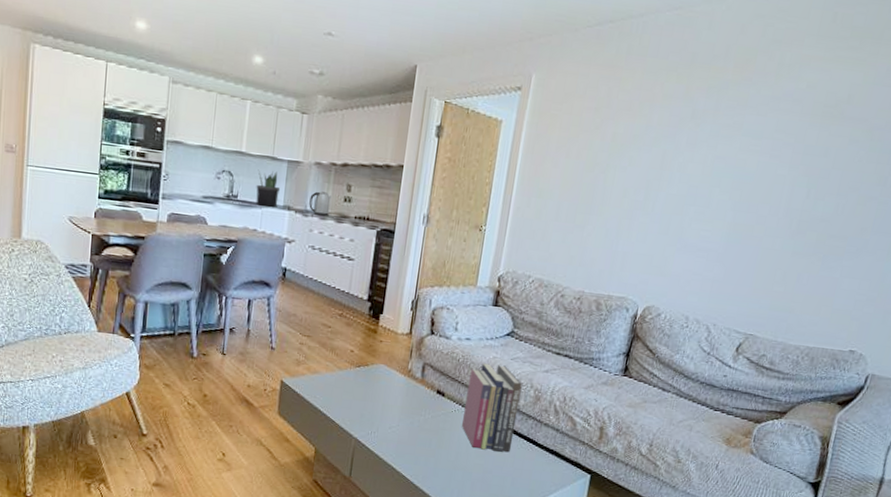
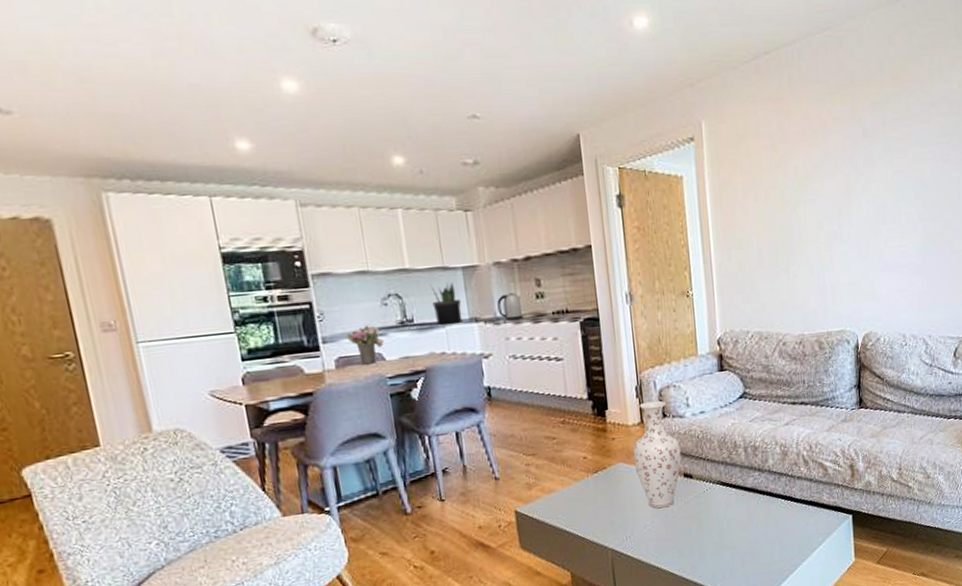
flower bouquet: none [181,191,211,225] -> present [346,324,385,365]
vase: none [394,316,440,416] -> present [633,400,681,509]
books: present [462,363,522,452] -> none [712,429,771,522]

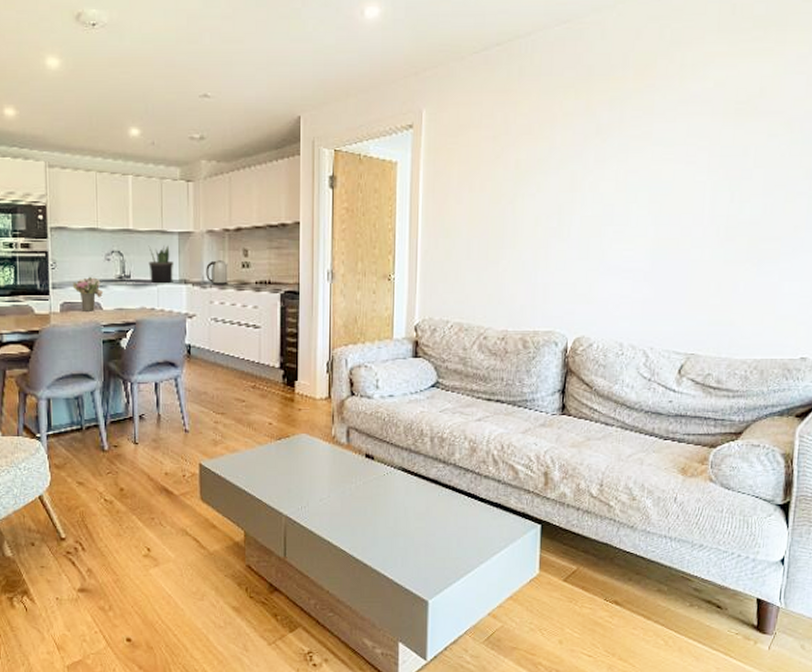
vase: present [633,400,681,509] -> none [317,378,365,484]

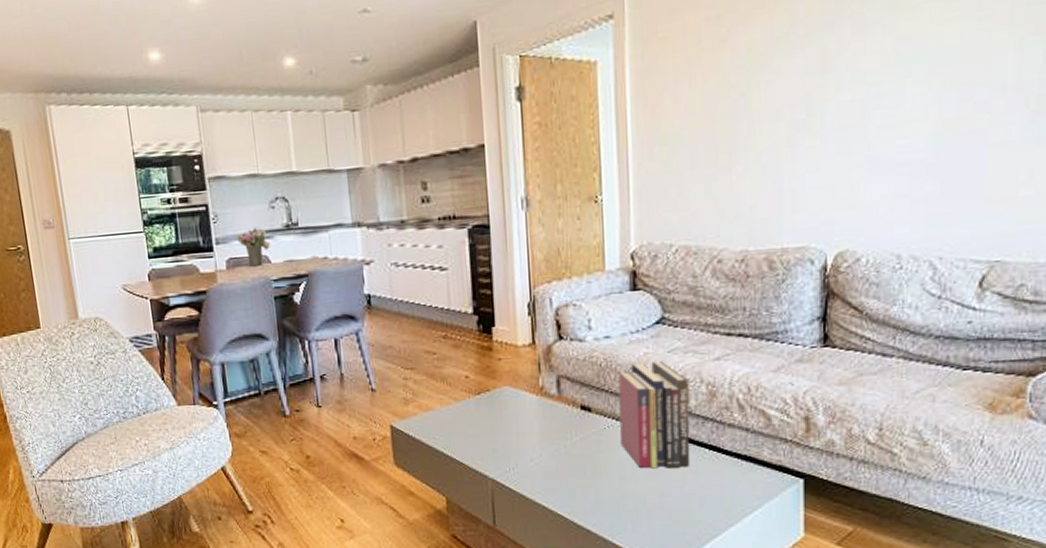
planter: present [148,245,174,284] -> none [315,185,346,230]
kettle: present [206,260,228,285] -> none [381,197,407,226]
books: none [397,419,455,512] -> present [618,361,690,469]

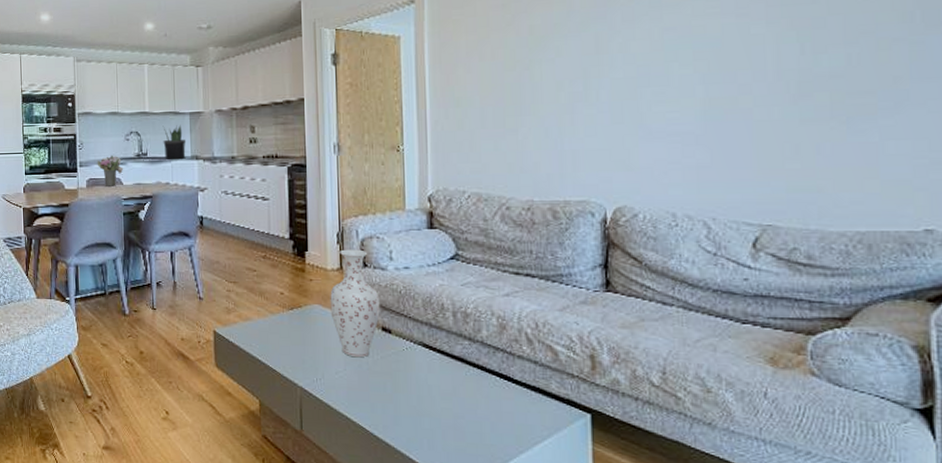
planter: none [315,185,346,230] -> present [162,125,187,160]
vase: none [521,320,578,442] -> present [330,249,380,358]
books: present [618,361,690,469] -> none [416,292,483,393]

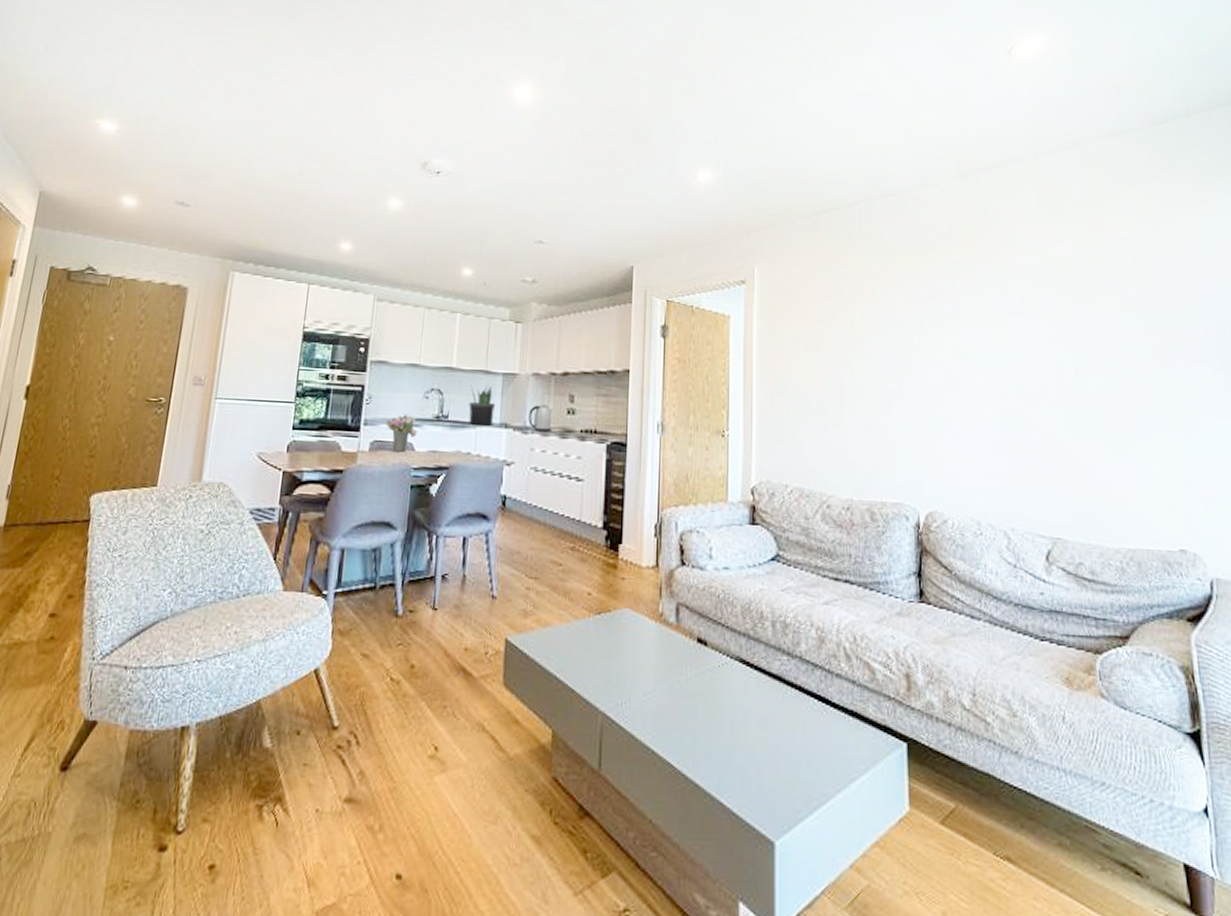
kettle: none [216,137,237,160] -> present [528,405,553,432]
vase: present [330,249,380,358] -> none [642,543,697,676]

